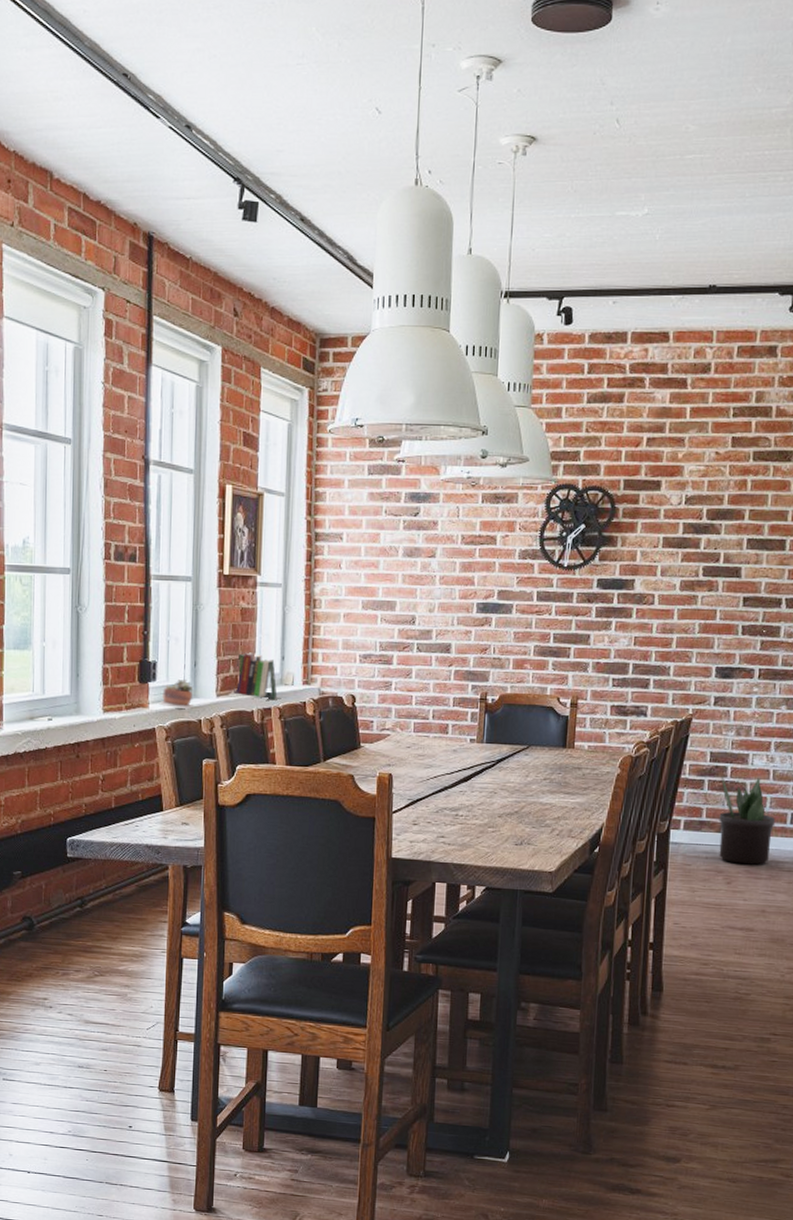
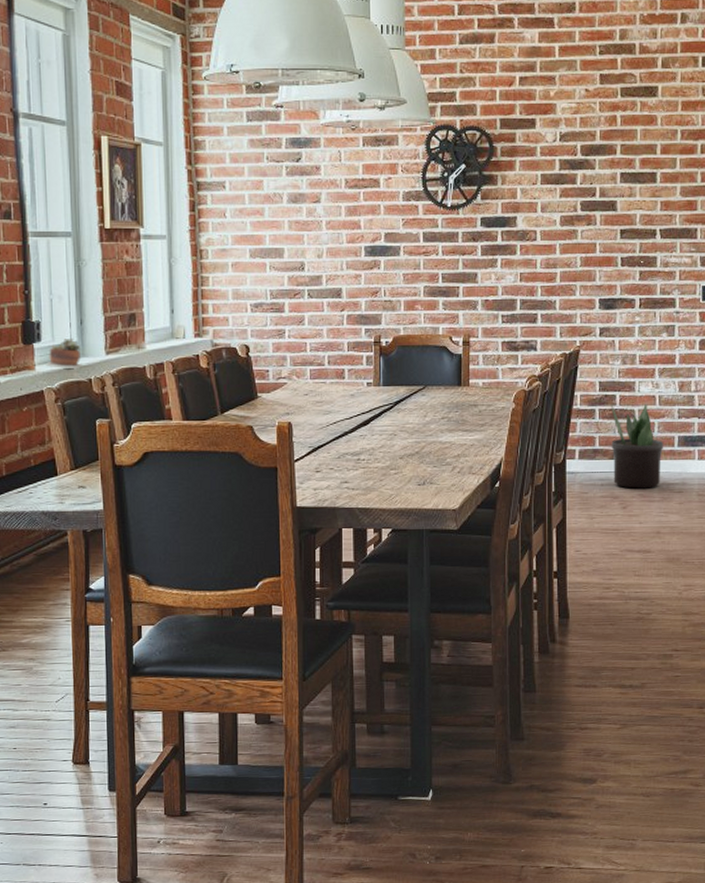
books: present [234,652,278,699] -> none [123,307,169,354]

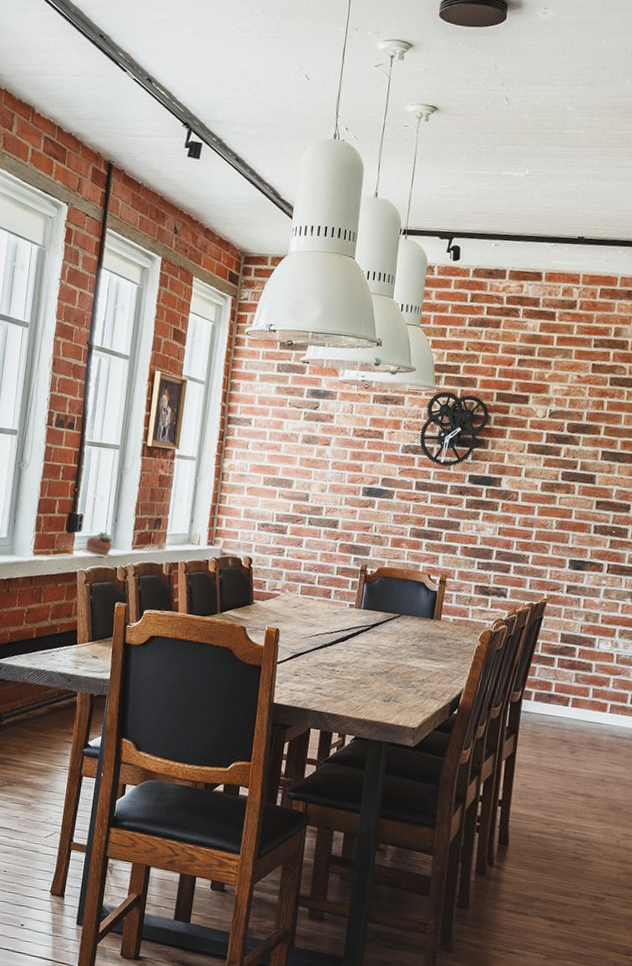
planter: present [611,404,664,489] -> none [565,656,617,738]

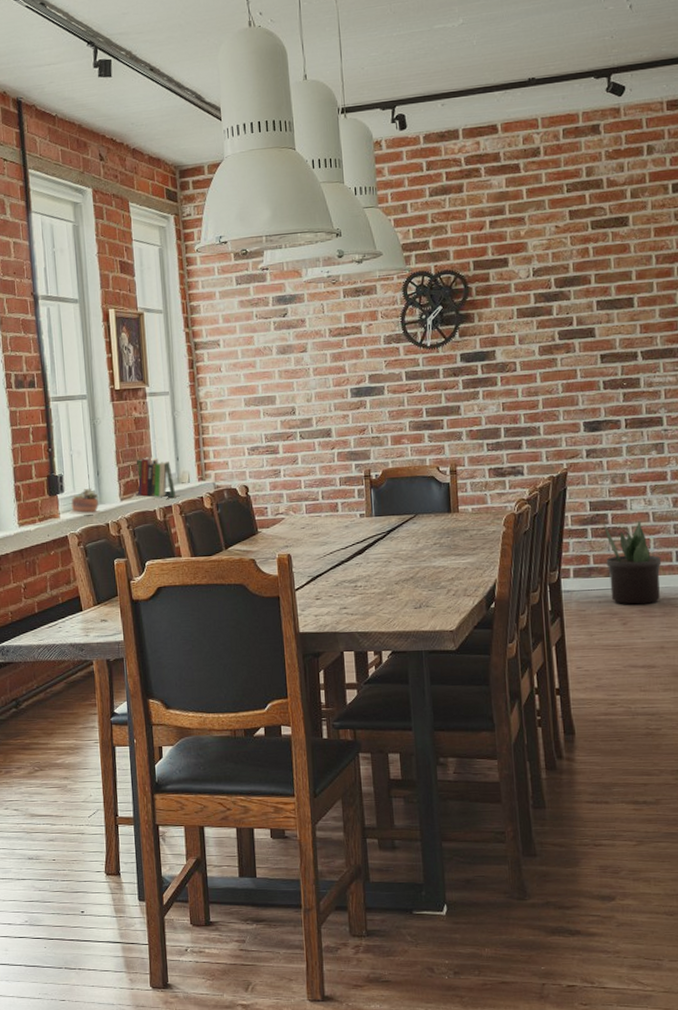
books: none [147,513,185,555] -> present [135,457,176,498]
planter: none [565,656,617,738] -> present [604,521,662,605]

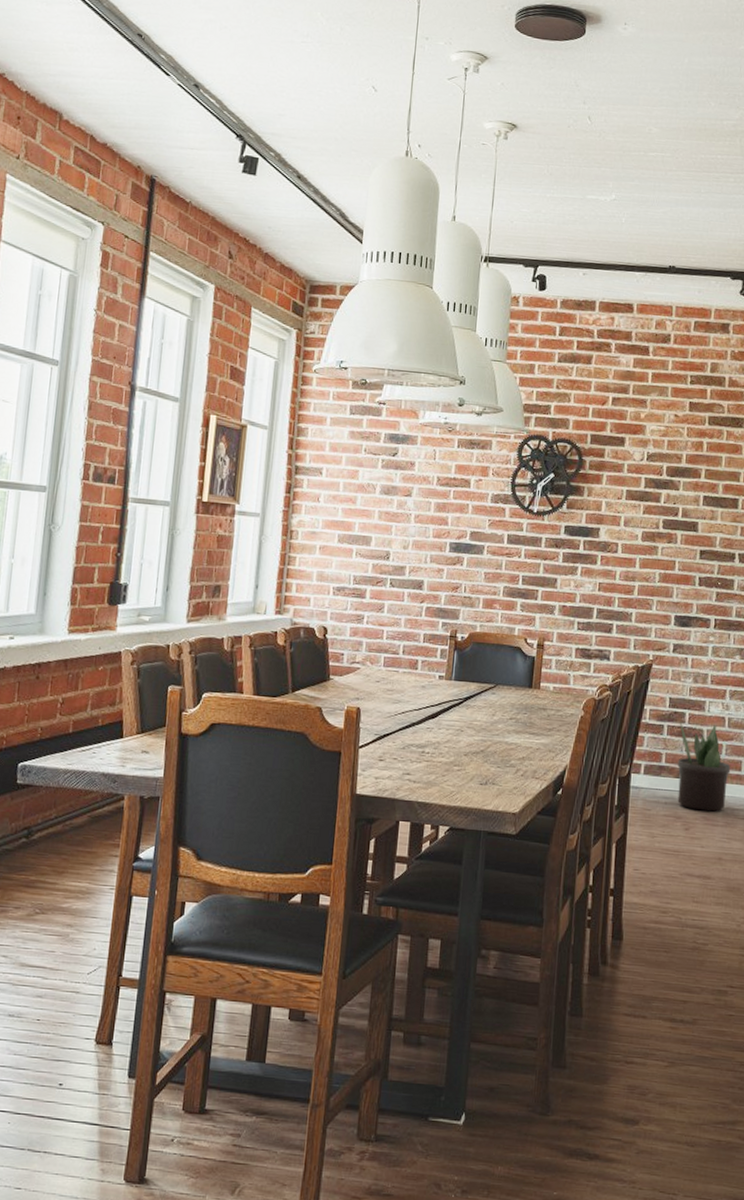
succulent plant: present [68,488,100,516] -> none [127,603,164,635]
books: present [135,457,176,498] -> none [204,579,249,627]

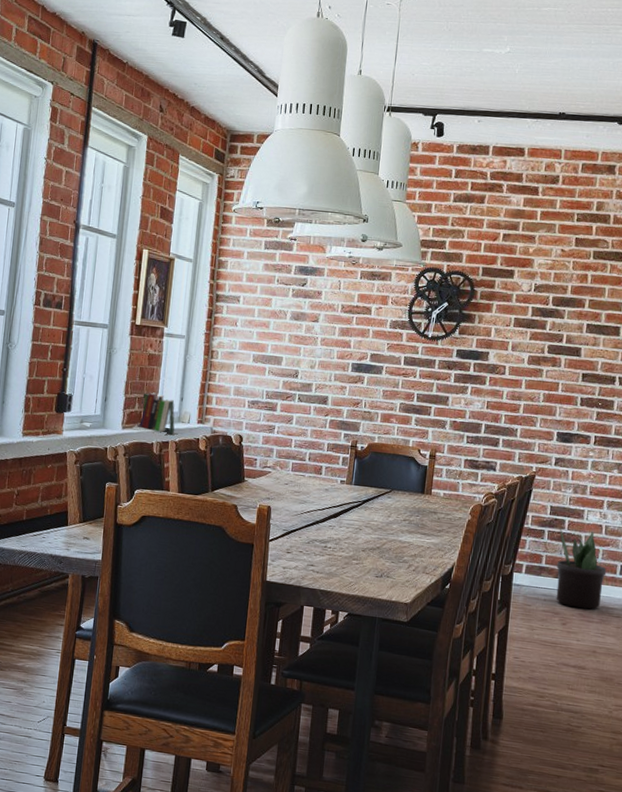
books: none [204,579,249,627] -> present [137,392,175,434]

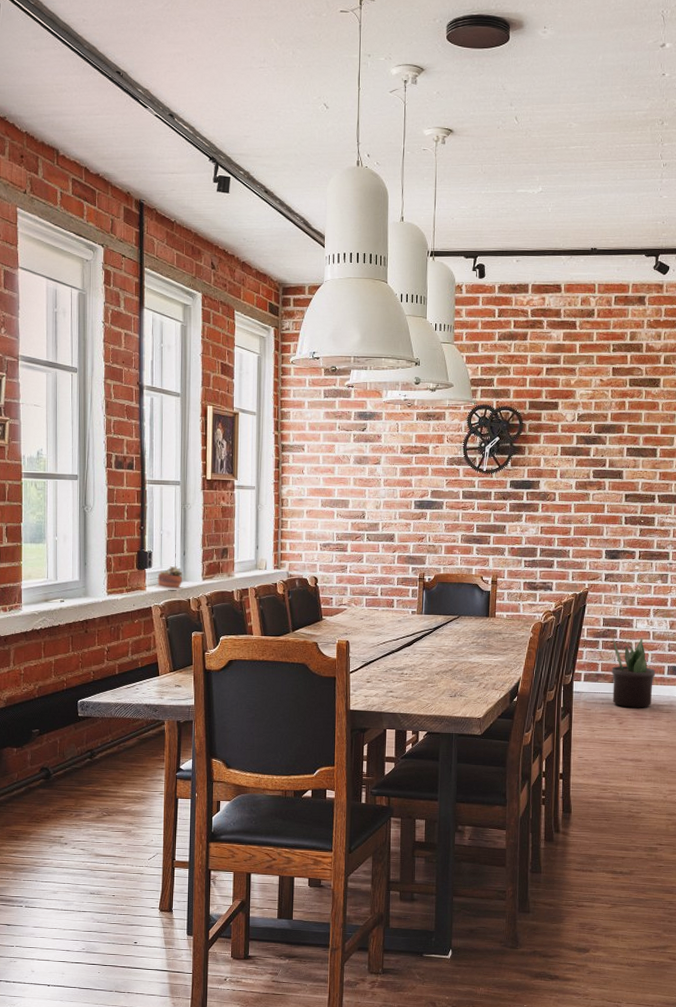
succulent plant: none [71,412,103,439] -> present [154,566,183,591]
books: present [137,392,175,434] -> none [217,543,253,581]

